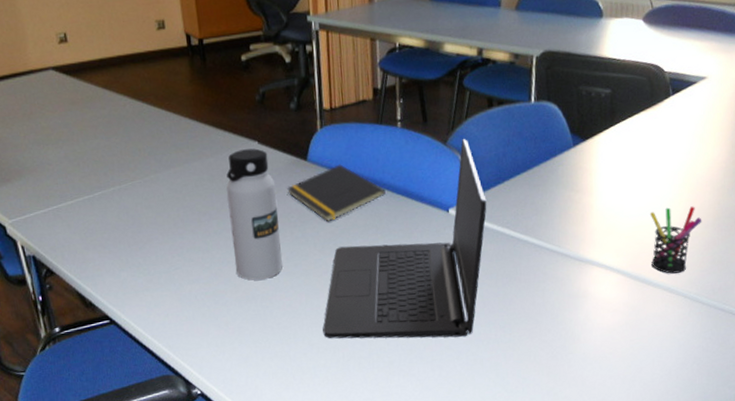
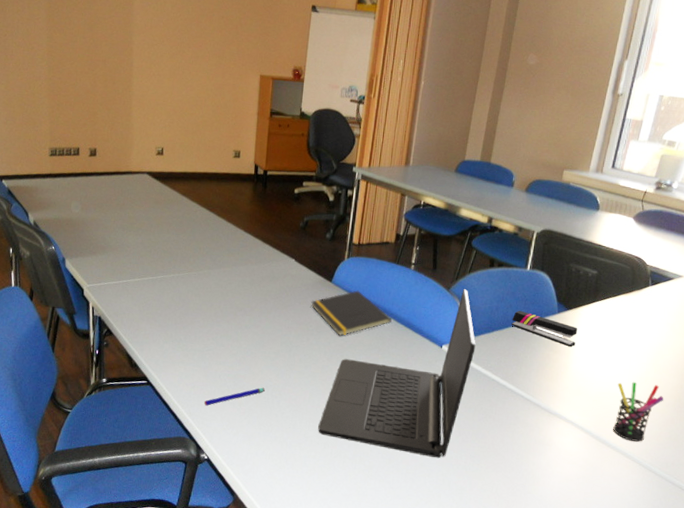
pen: none [184,299,252,334] -> present [204,387,265,406]
water bottle: present [226,148,283,280] -> none [257,263,303,374]
stapler: none [522,151,598,183] -> present [511,310,578,347]

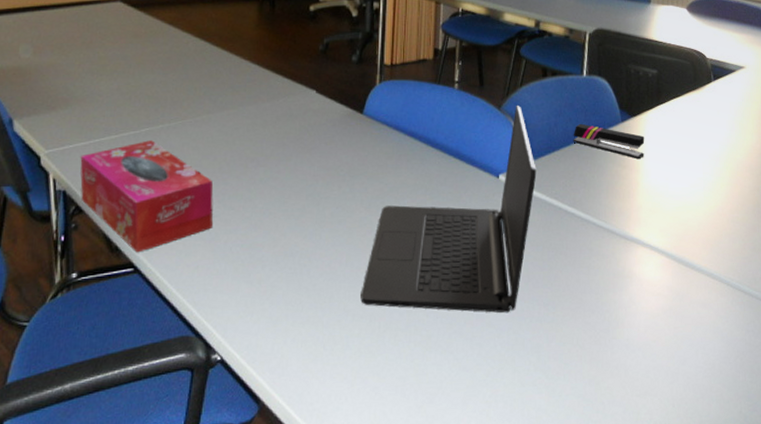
tissue box: none [111,285,209,370] -> present [80,140,213,253]
pen: present [204,387,265,406] -> none [213,255,290,289]
notepad: present [311,290,392,336] -> none [340,120,438,178]
pen holder: present [613,381,664,442] -> none [693,190,743,259]

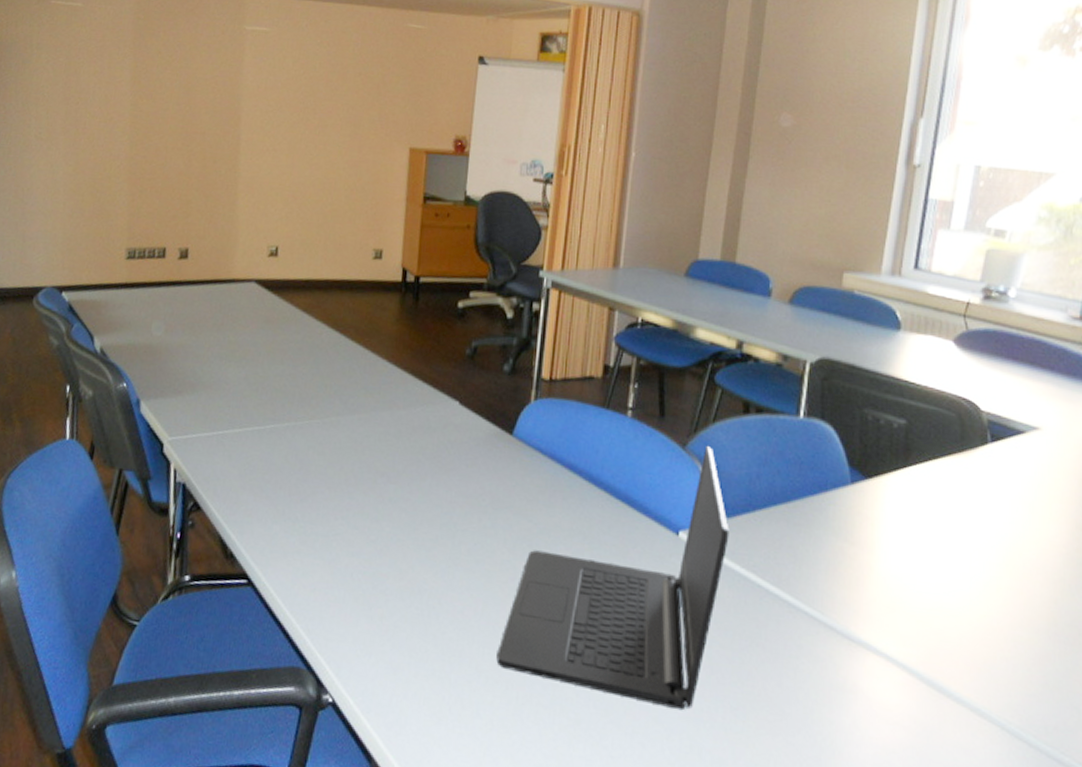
tissue box: present [80,140,213,253] -> none [199,438,337,564]
stapler: present [573,123,645,160] -> none [781,478,884,537]

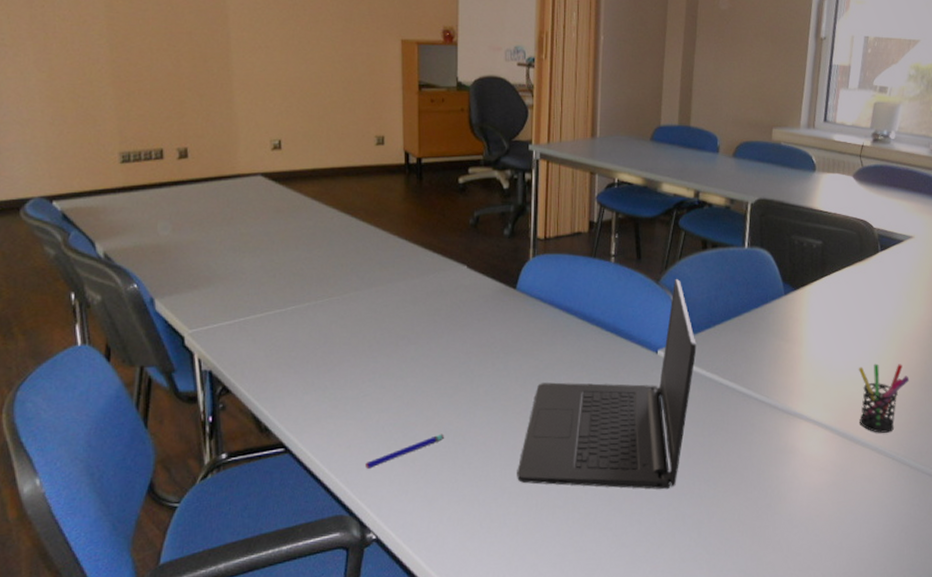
pen: none [329,592,417,619] -> present [366,434,444,469]
pen holder: none [953,592,1030,691] -> present [858,363,910,433]

